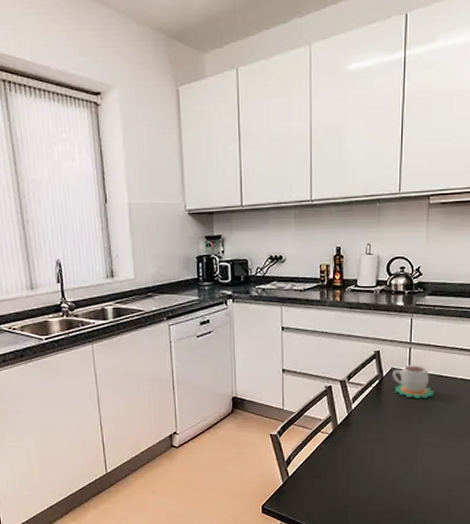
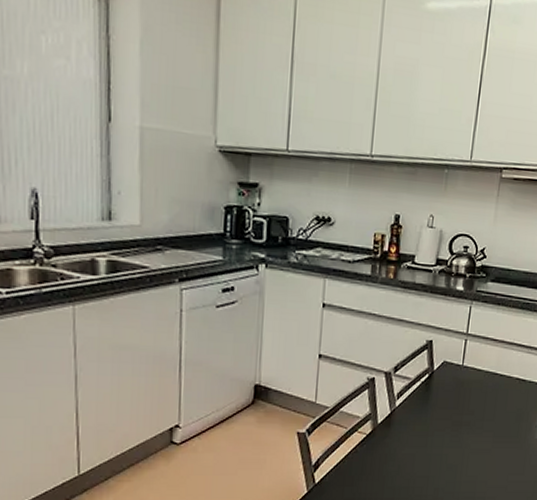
mug: present [392,365,435,399] -> none [443,359,488,399]

